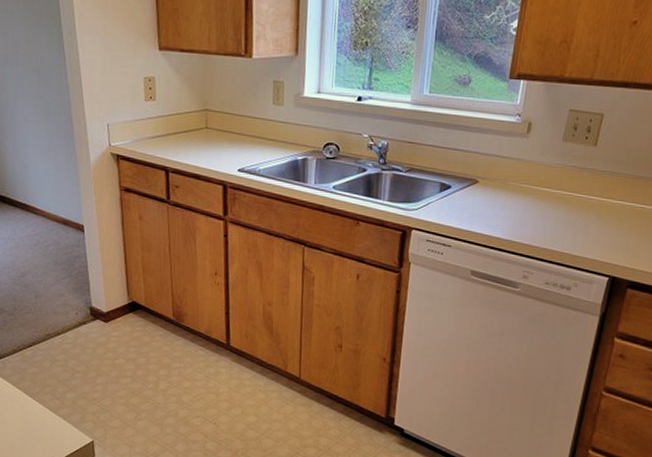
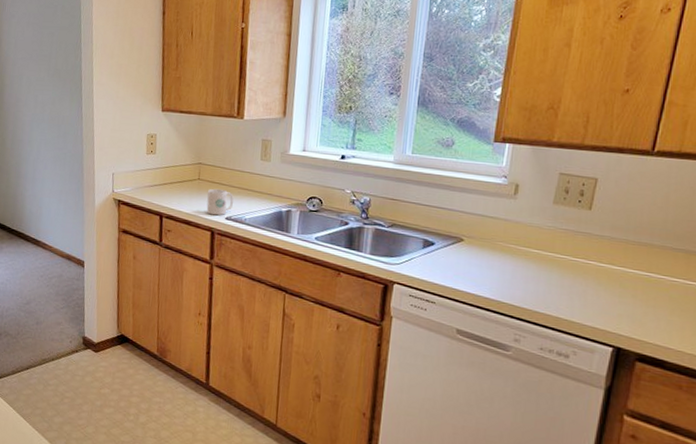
mug: none [216,137,245,168] -> present [206,188,234,216]

